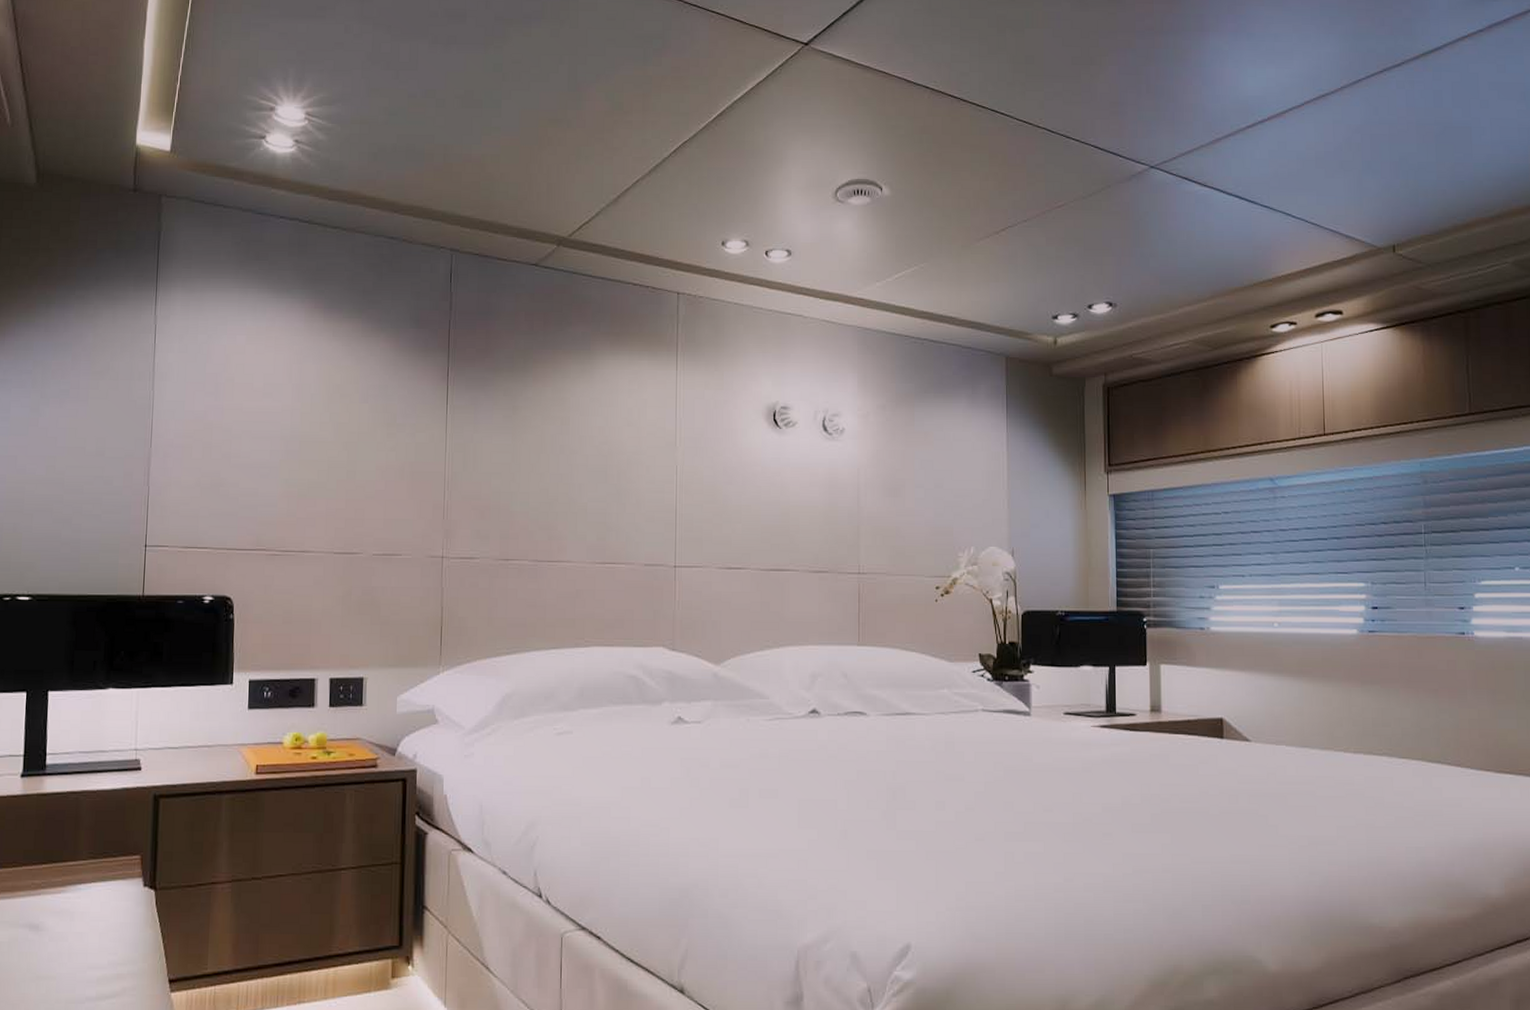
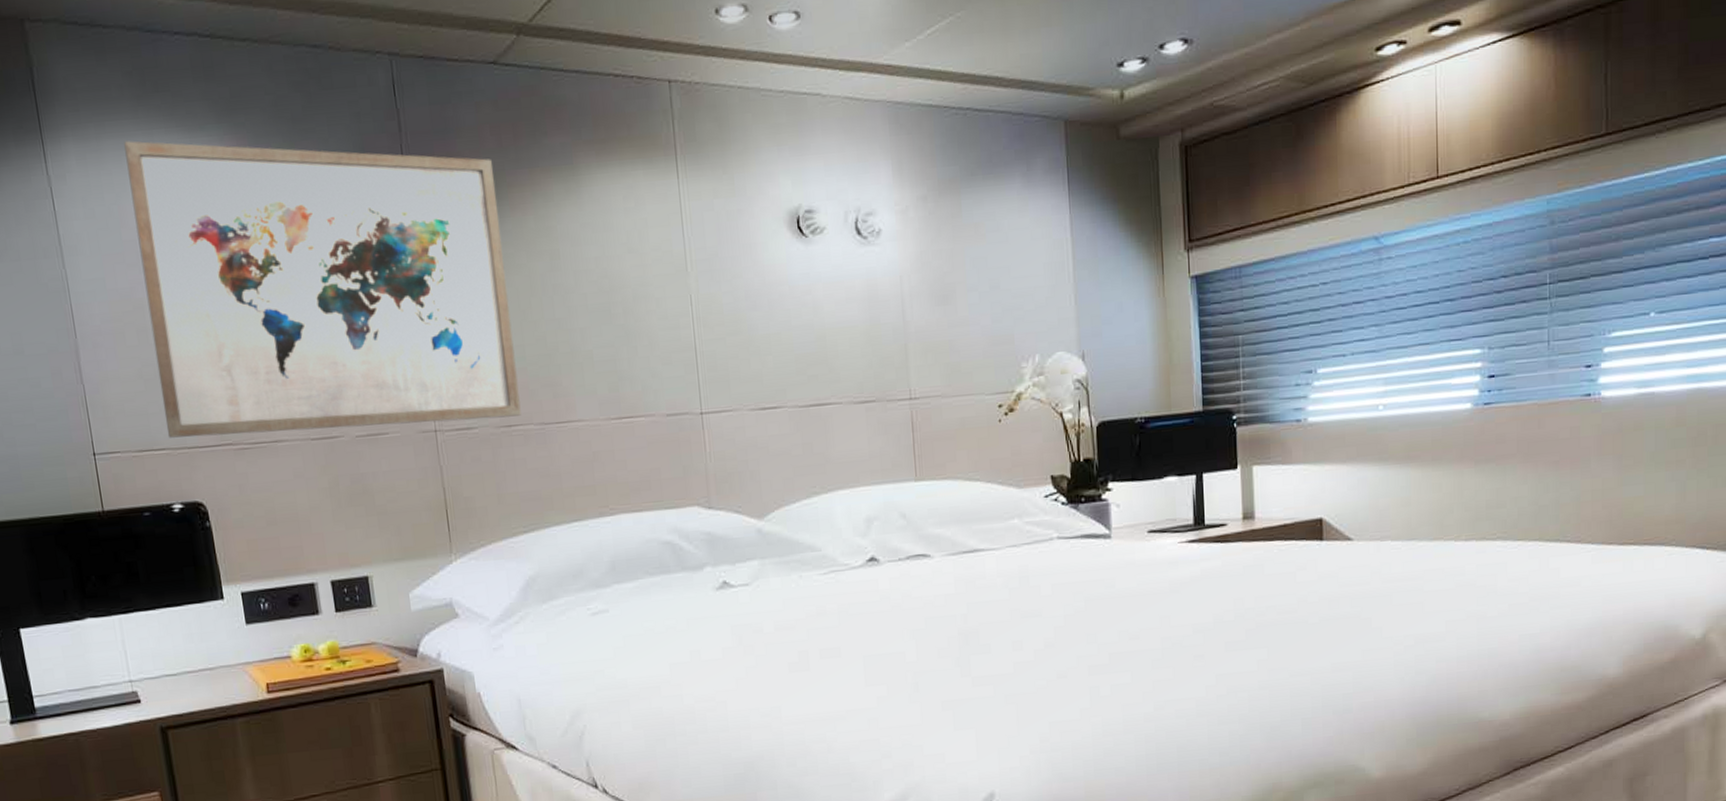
wall art: none [211,295,524,552] -> present [124,141,521,438]

